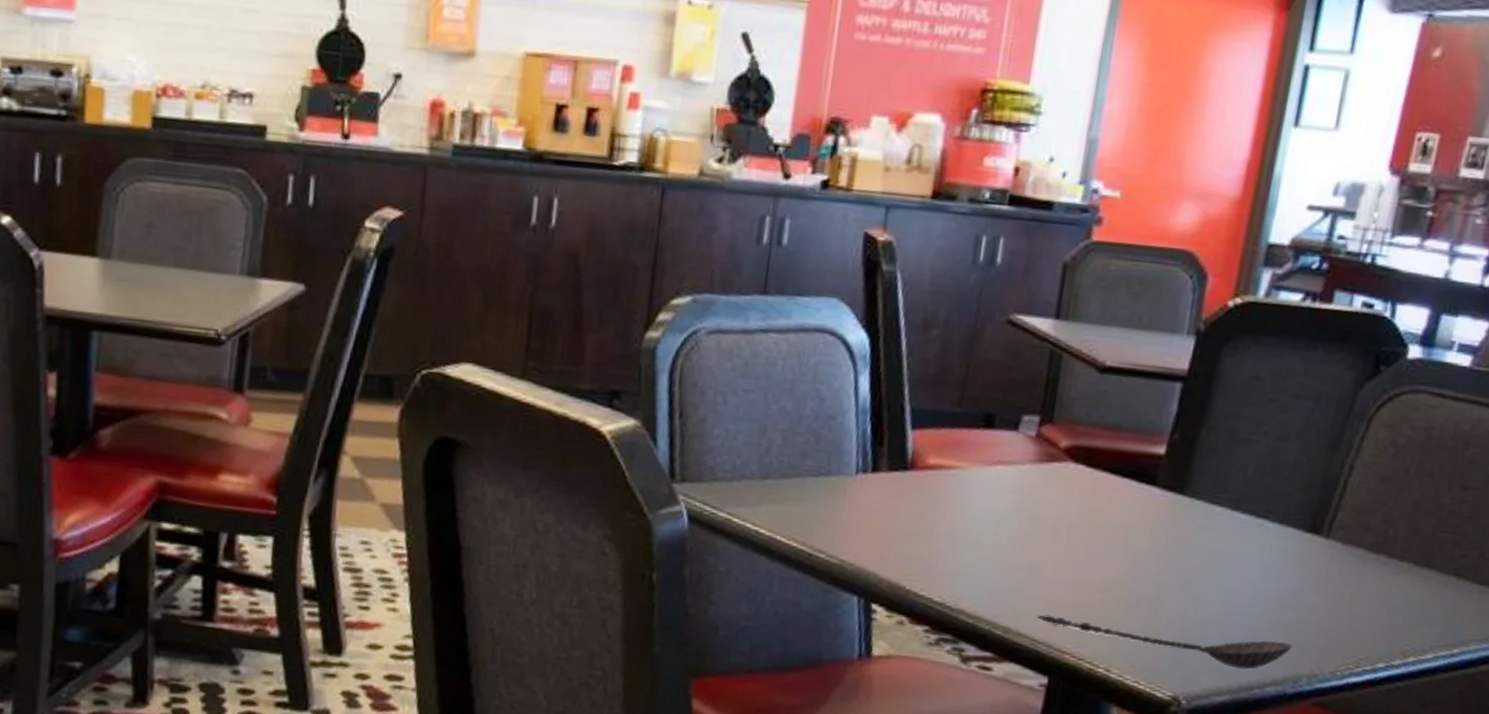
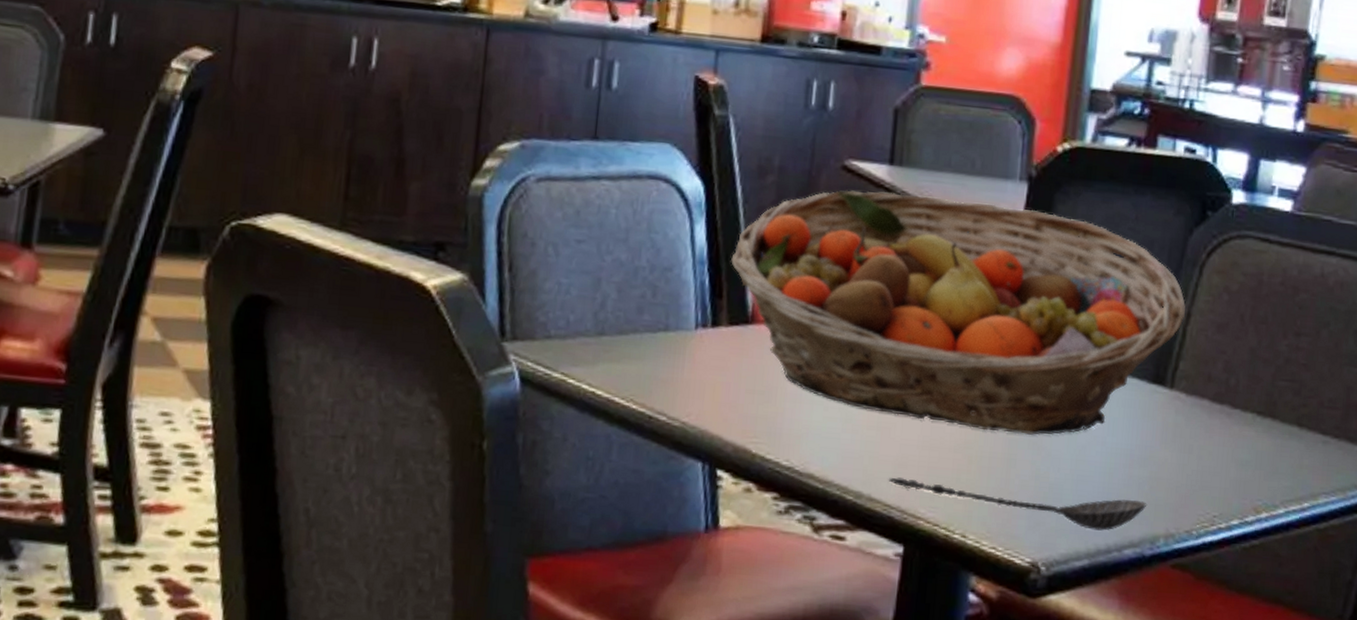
fruit basket: none [893,343,1349,579] -> present [731,190,1186,435]

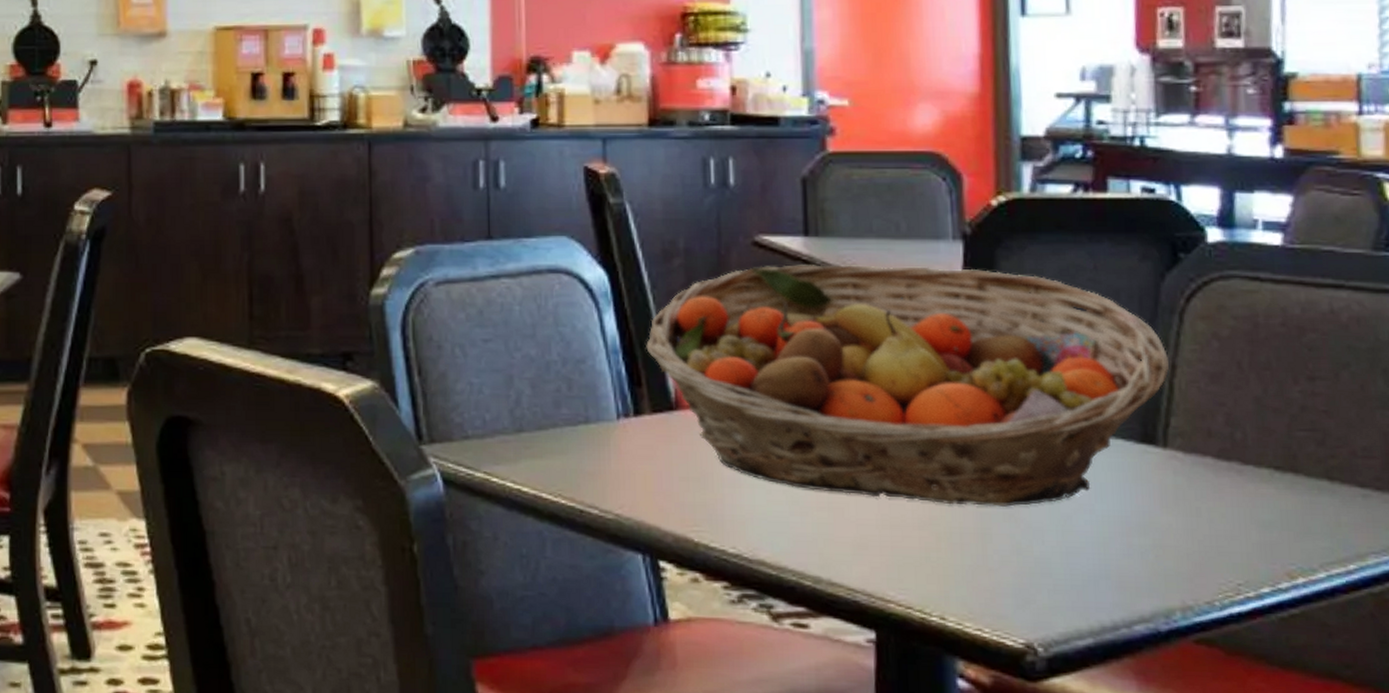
spoon: present [889,477,1147,531] -> none [849,559,1155,606]

